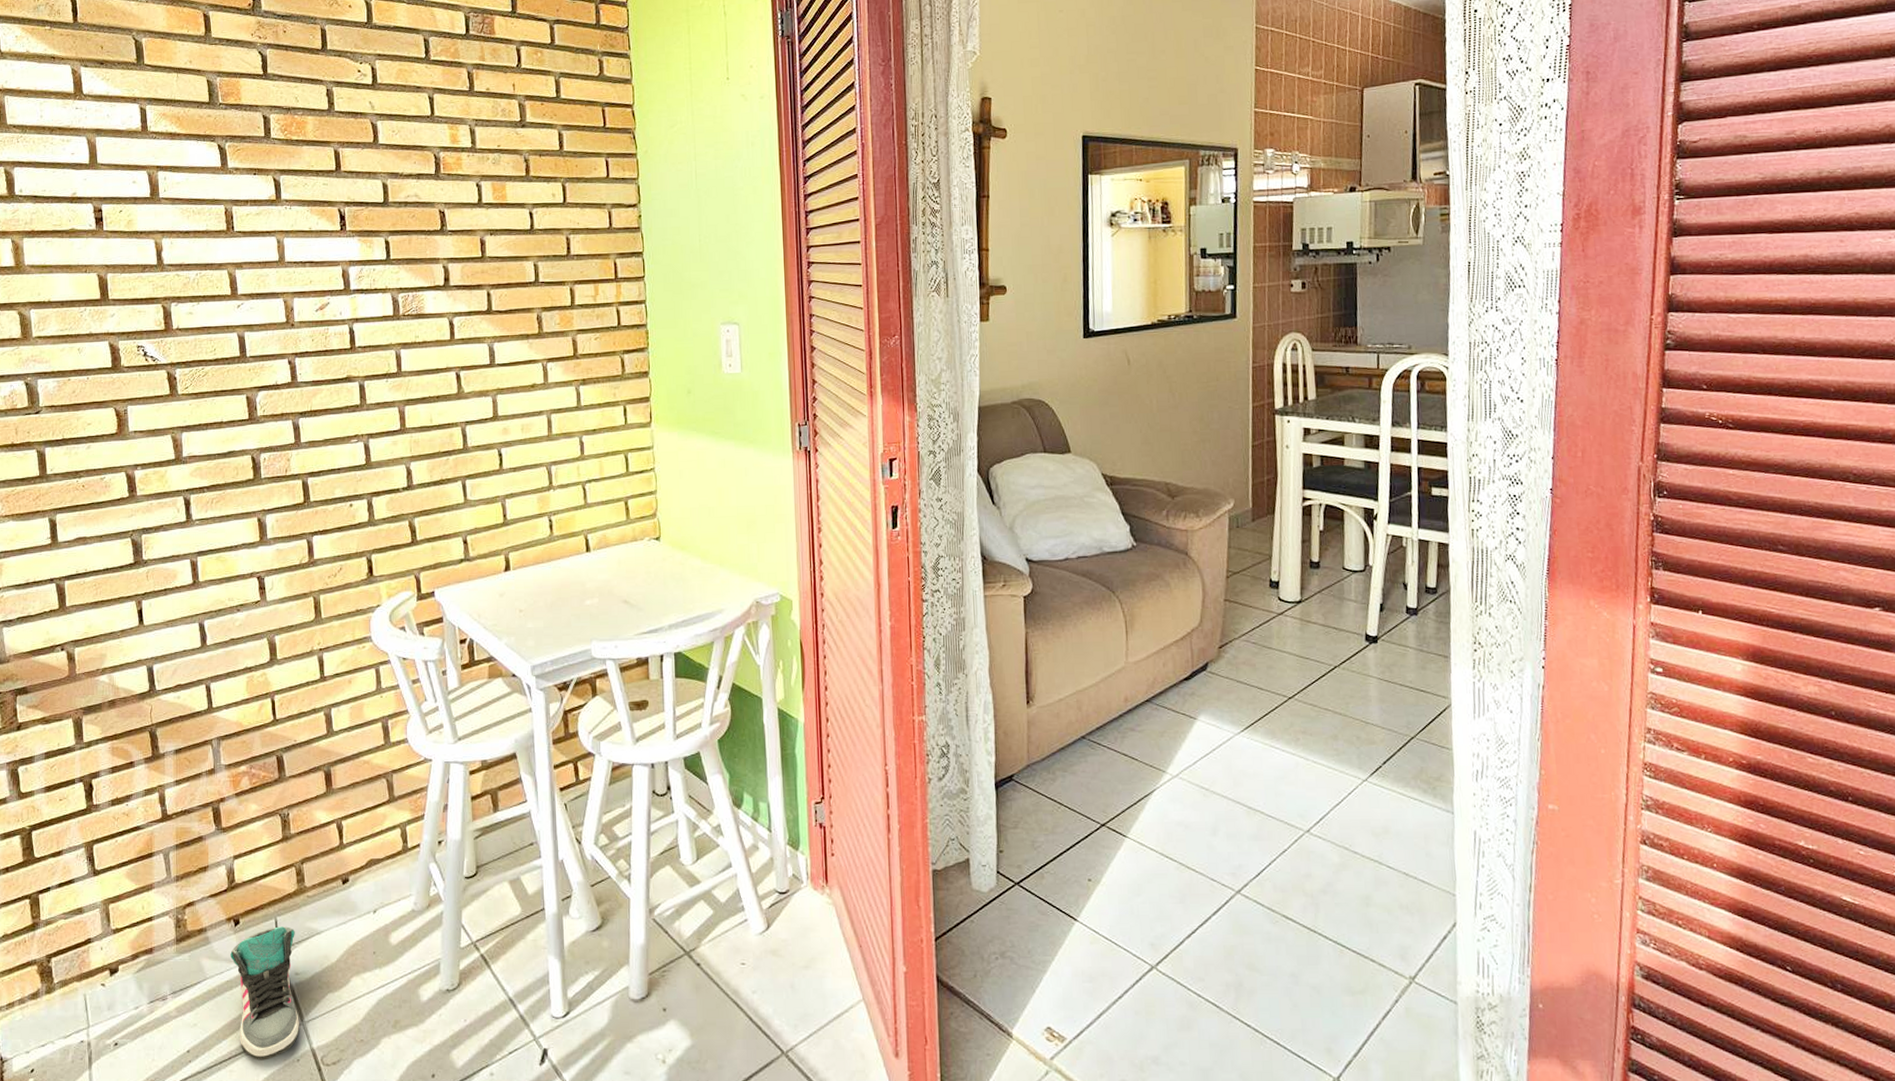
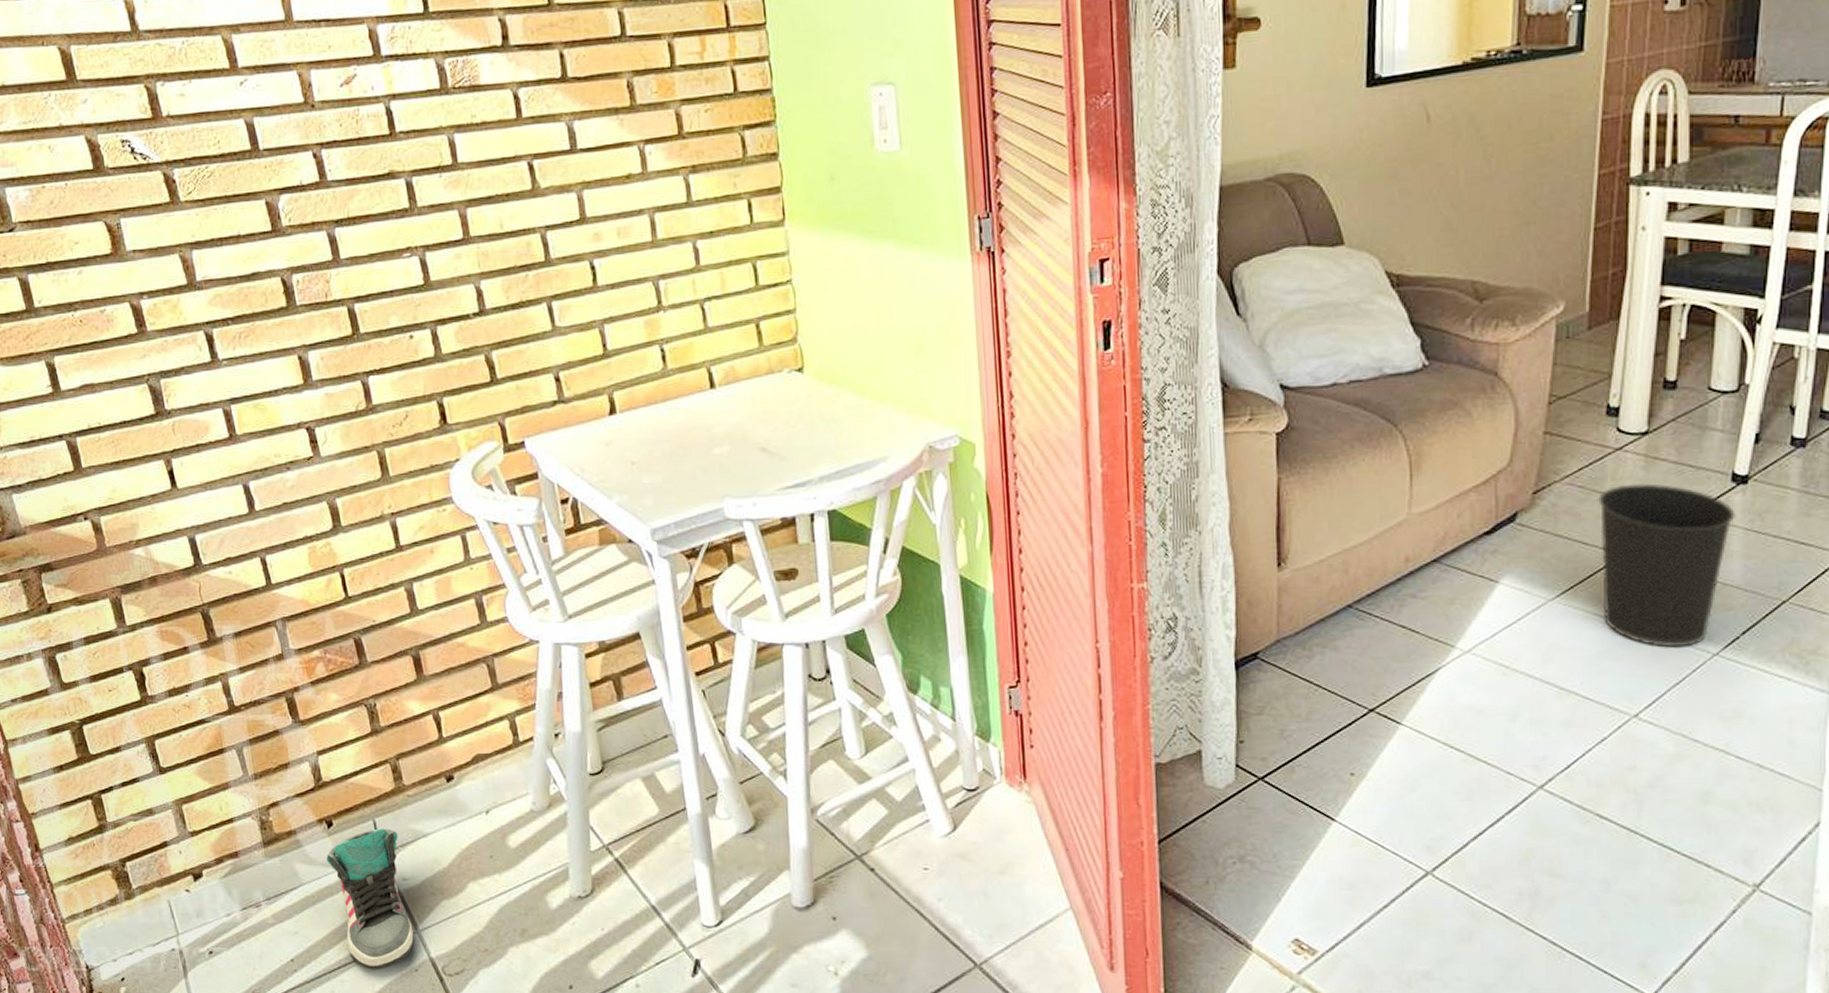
wastebasket: none [1268,641,1371,774] -> present [1598,483,1735,648]

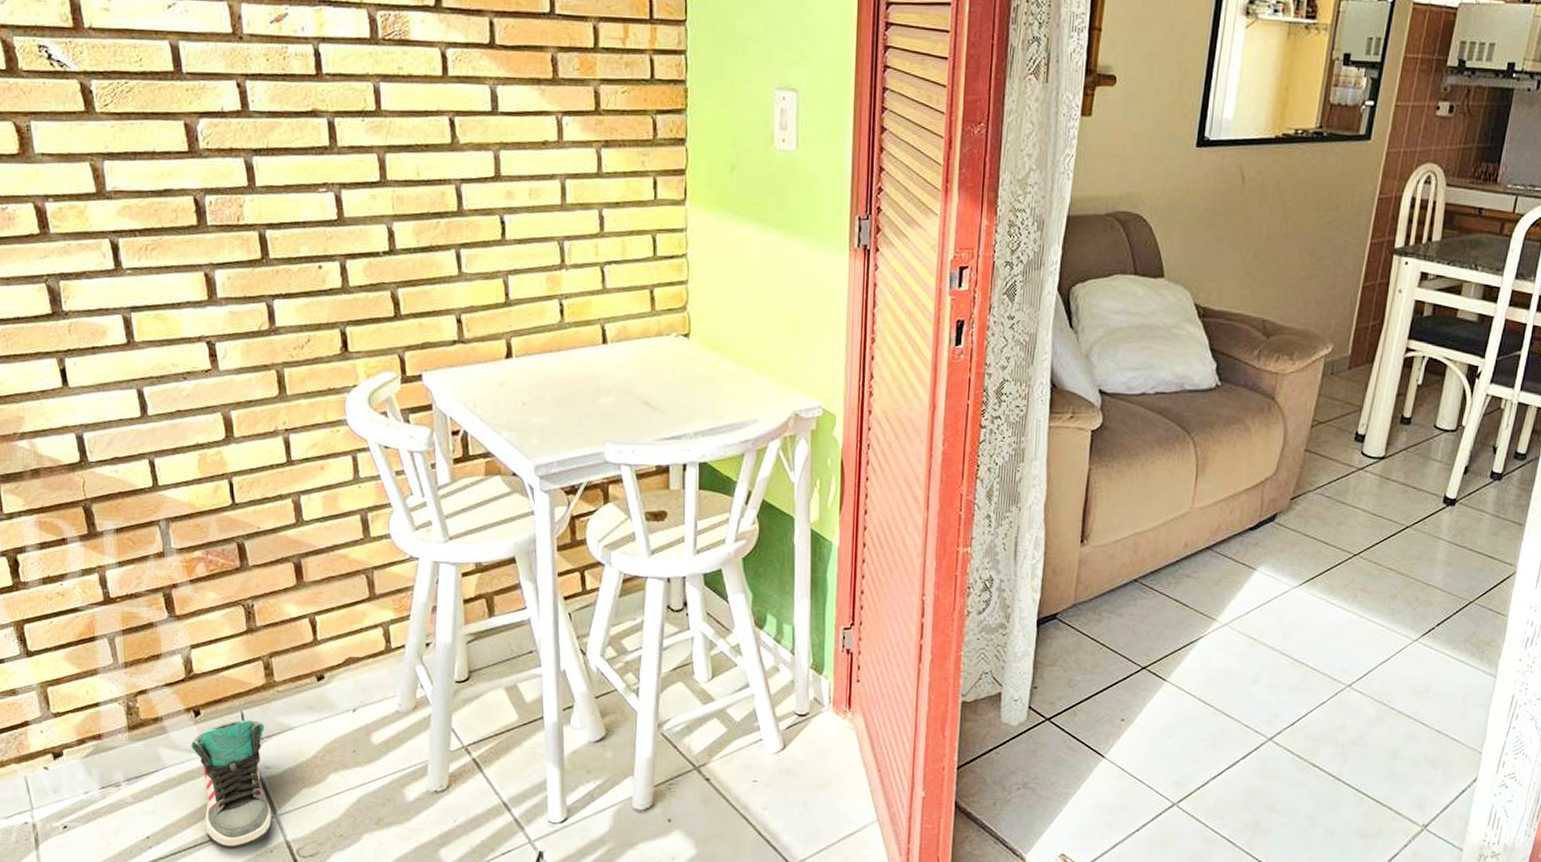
wastebasket: present [1598,483,1735,648] -> none [1334,498,1443,633]

